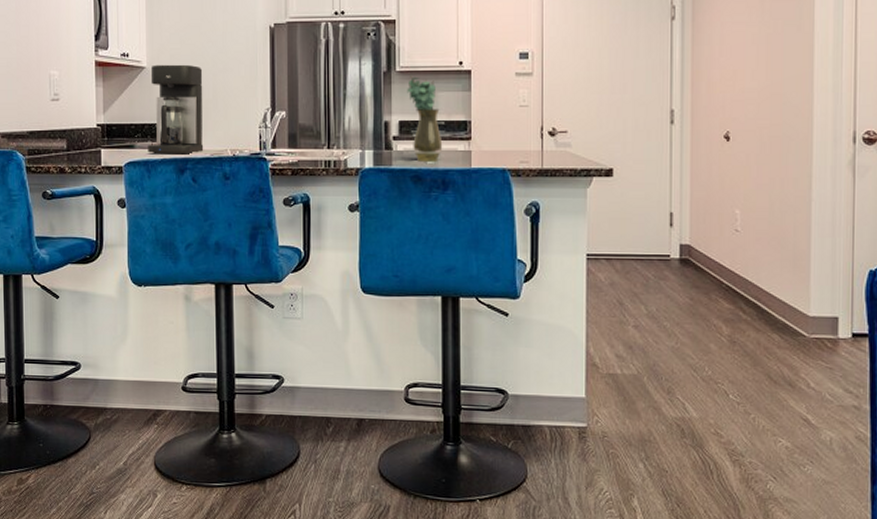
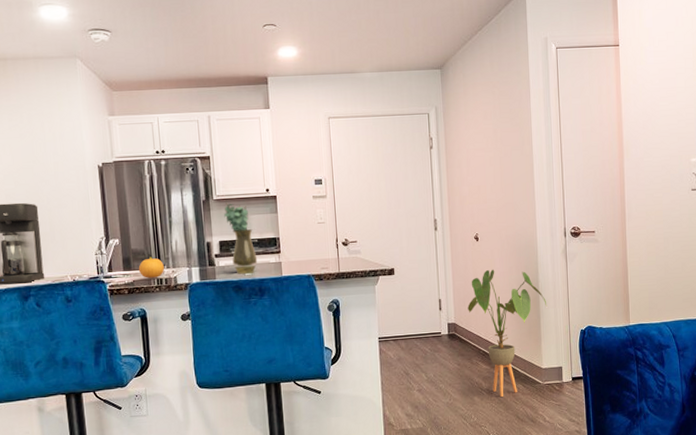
fruit: none [305,134,333,160] -> present [138,256,164,279]
house plant: none [709,179,822,347] -> present [468,269,547,397]

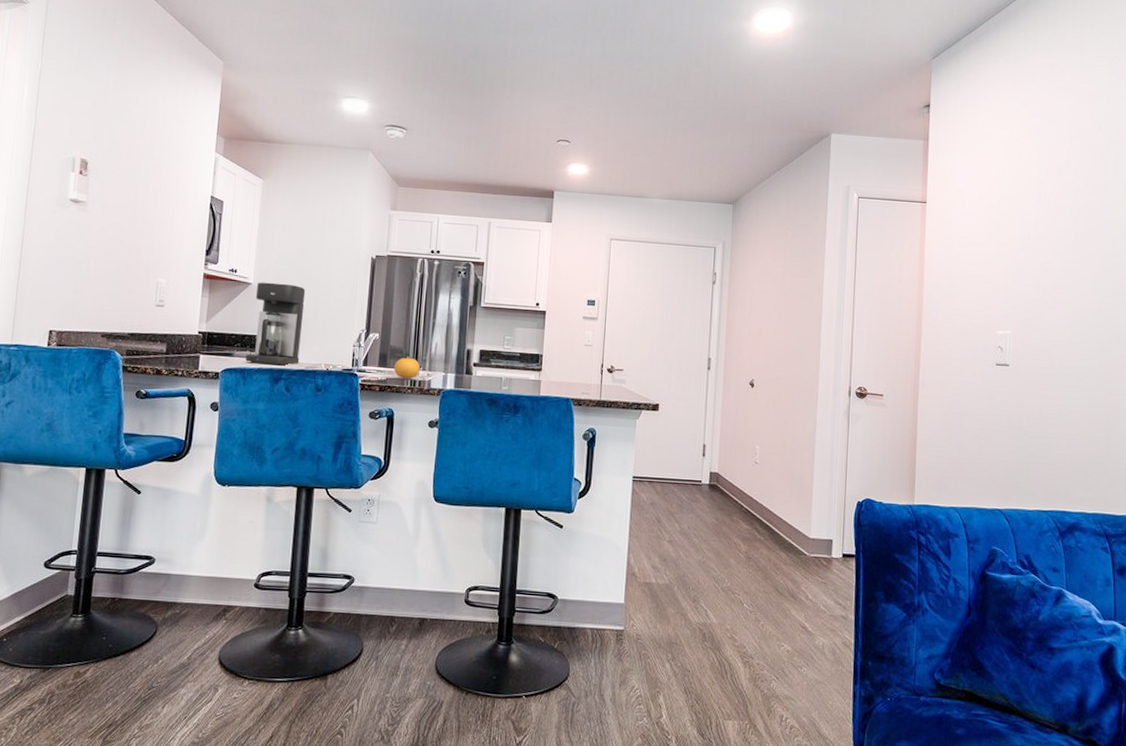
vase: present [224,202,258,275] -> none [489,311,517,389]
house plant: present [468,269,547,397] -> none [734,420,823,563]

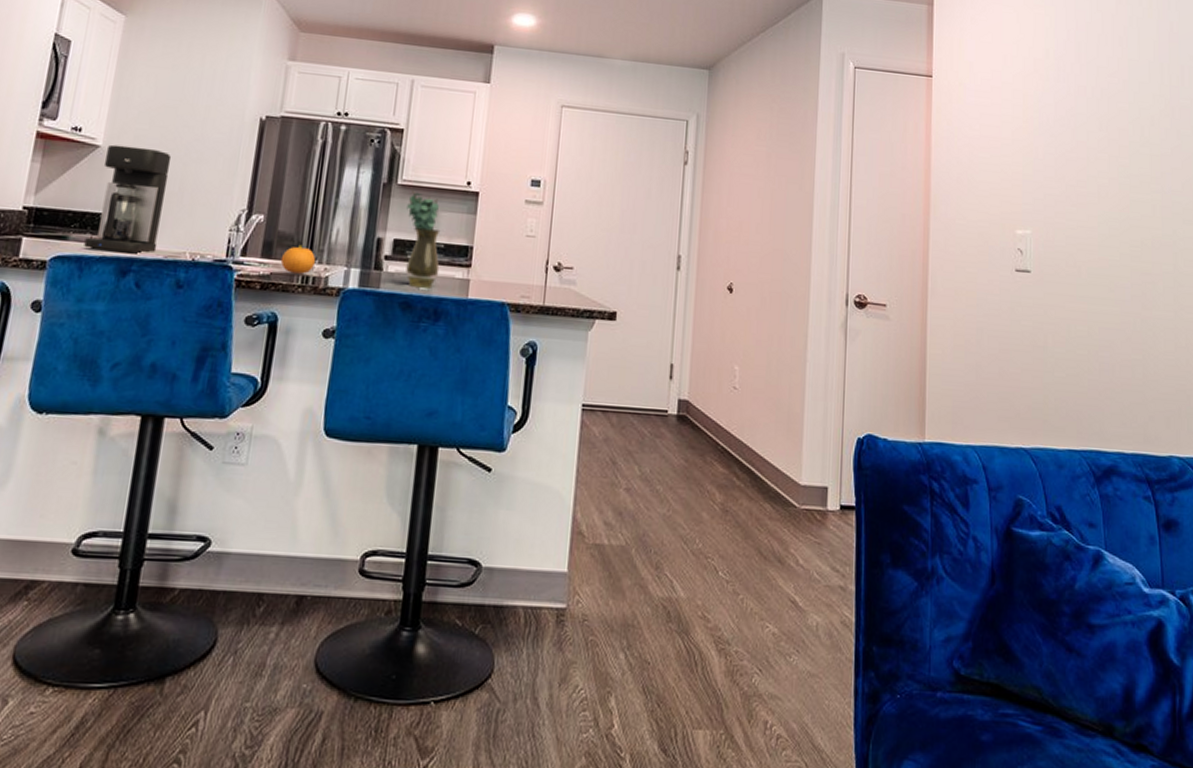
vase: none [489,311,517,389] -> present [405,190,441,290]

